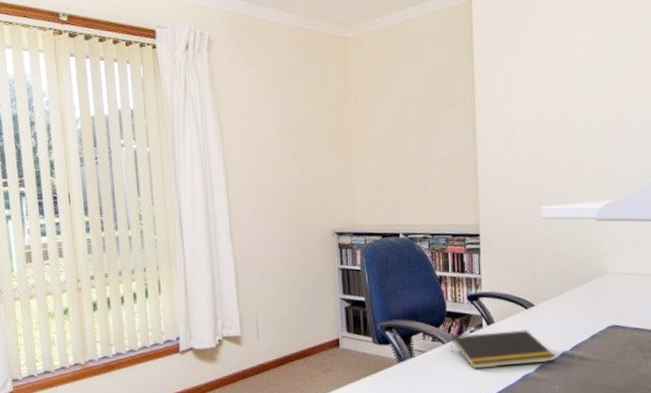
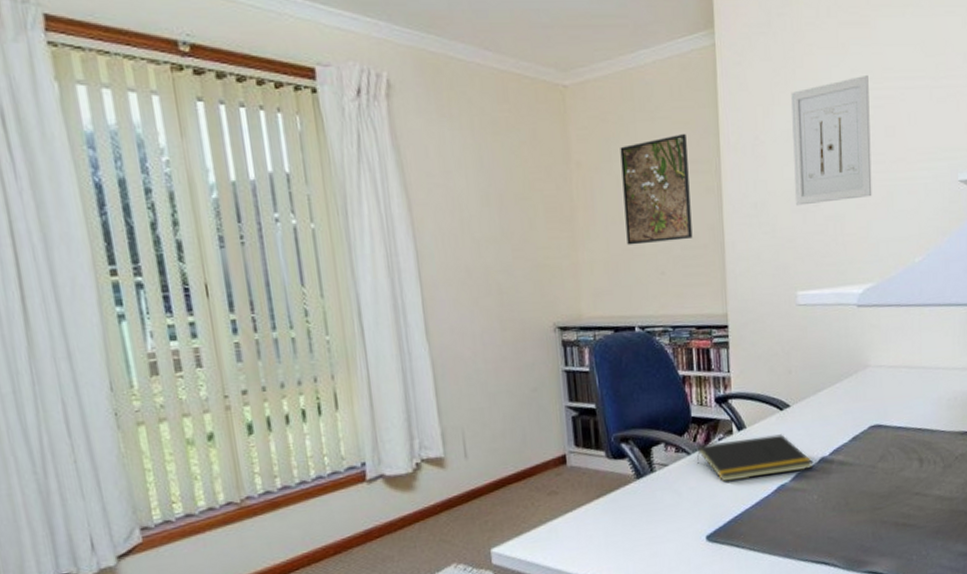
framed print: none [390,75,450,166] -> present [620,134,693,245]
wall art: none [537,21,610,133] -> present [791,74,872,206]

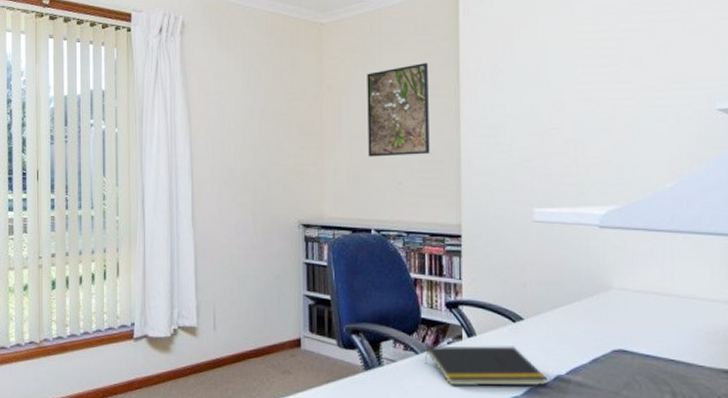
wall art: present [791,74,872,206] -> none [531,9,617,128]

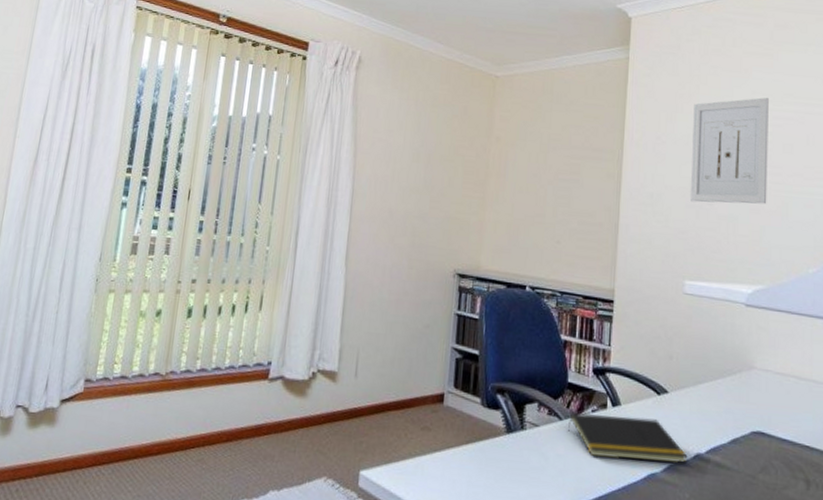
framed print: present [367,63,430,157] -> none [530,126,595,216]
wall art: none [531,9,617,128] -> present [689,97,769,204]

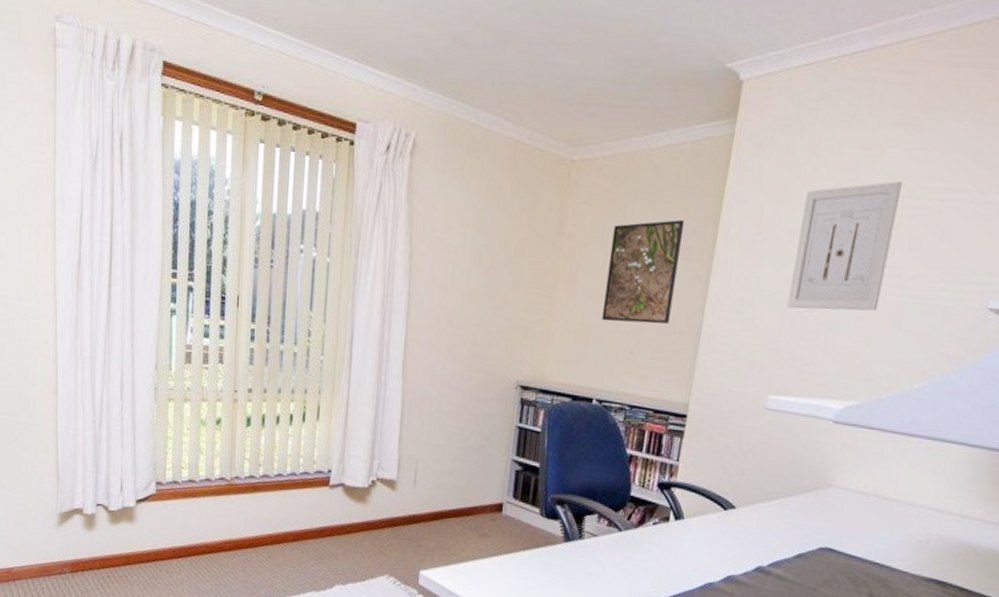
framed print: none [530,126,595,216] -> present [602,220,684,324]
notepad: present [567,413,688,464] -> none [626,524,748,575]

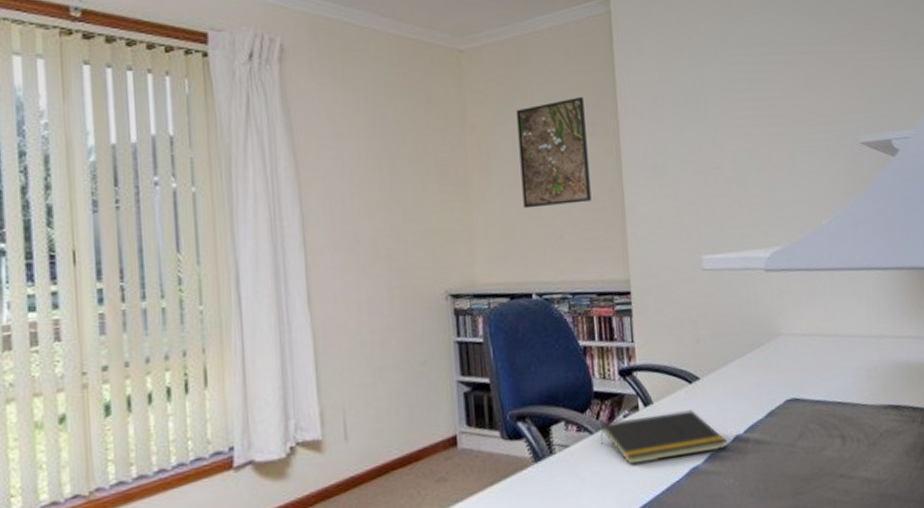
notepad: none [626,524,748,575] -> present [600,410,728,464]
wall art: present [786,180,902,311] -> none [687,40,774,168]

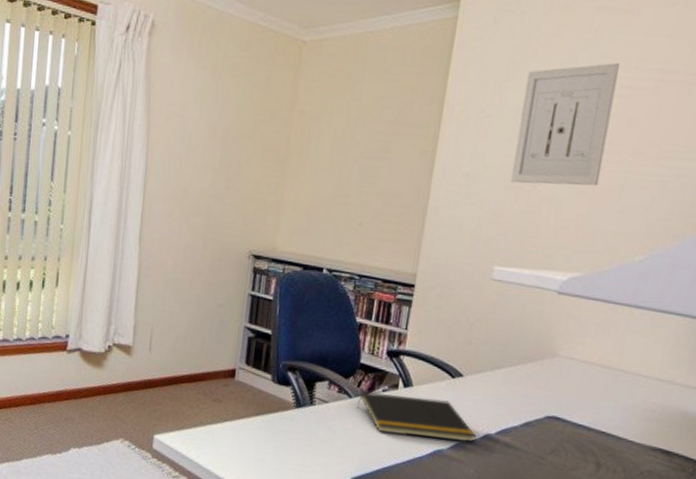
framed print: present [516,97,592,209] -> none [332,98,410,197]
wall art: none [687,40,774,168] -> present [510,62,620,186]

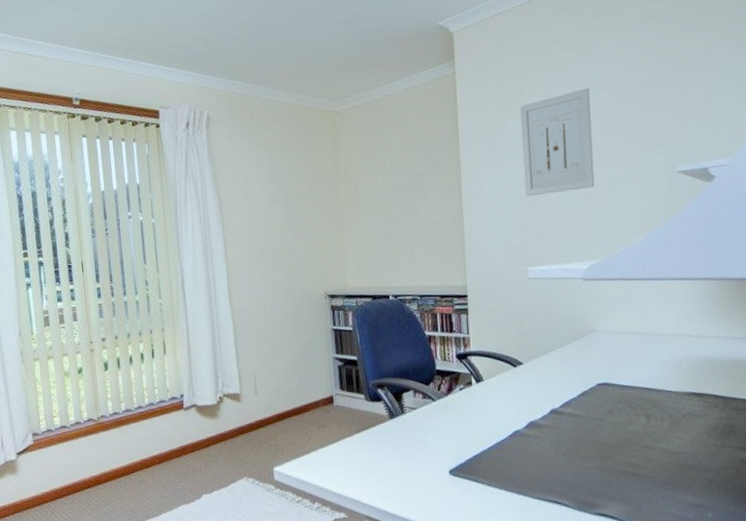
notepad: present [356,391,477,442] -> none [440,387,545,425]

